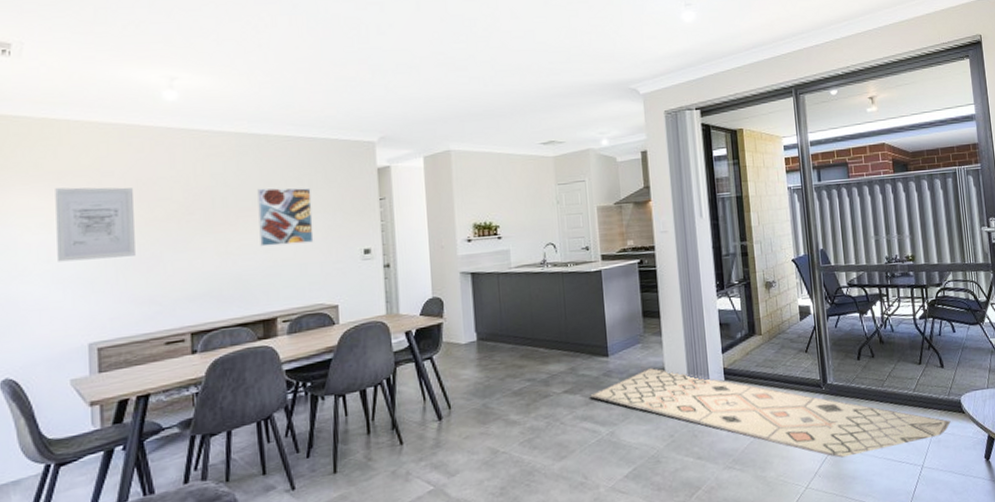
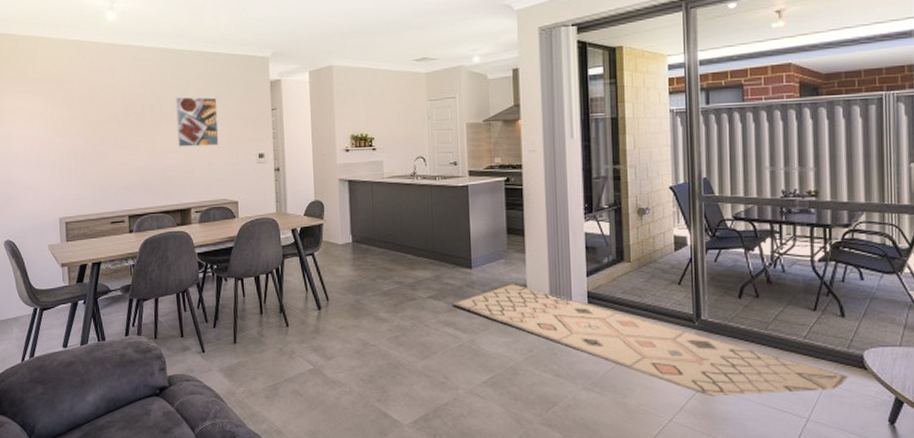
wall art: present [55,187,135,262] -> none [34,92,89,152]

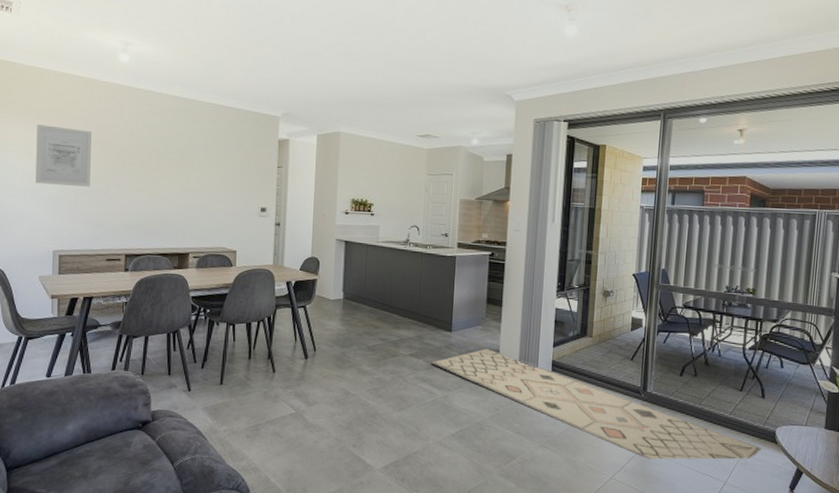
wall art: none [34,92,89,152] -> present [36,124,91,187]
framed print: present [176,96,219,147] -> none [182,144,224,196]

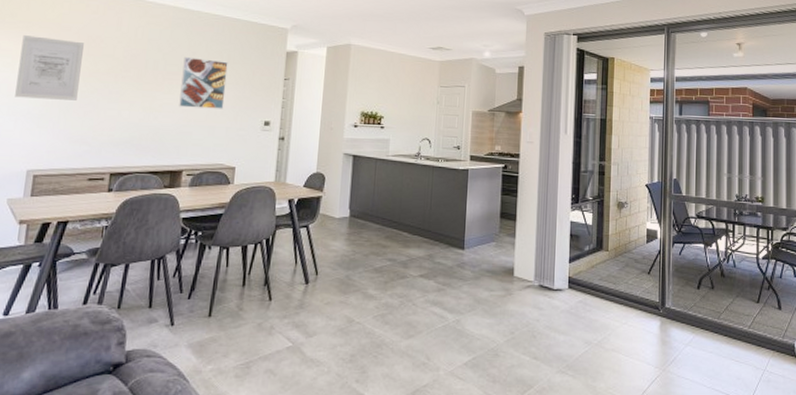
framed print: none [182,144,224,196] -> present [179,56,228,109]
rug: present [431,348,762,460] -> none [442,266,782,381]

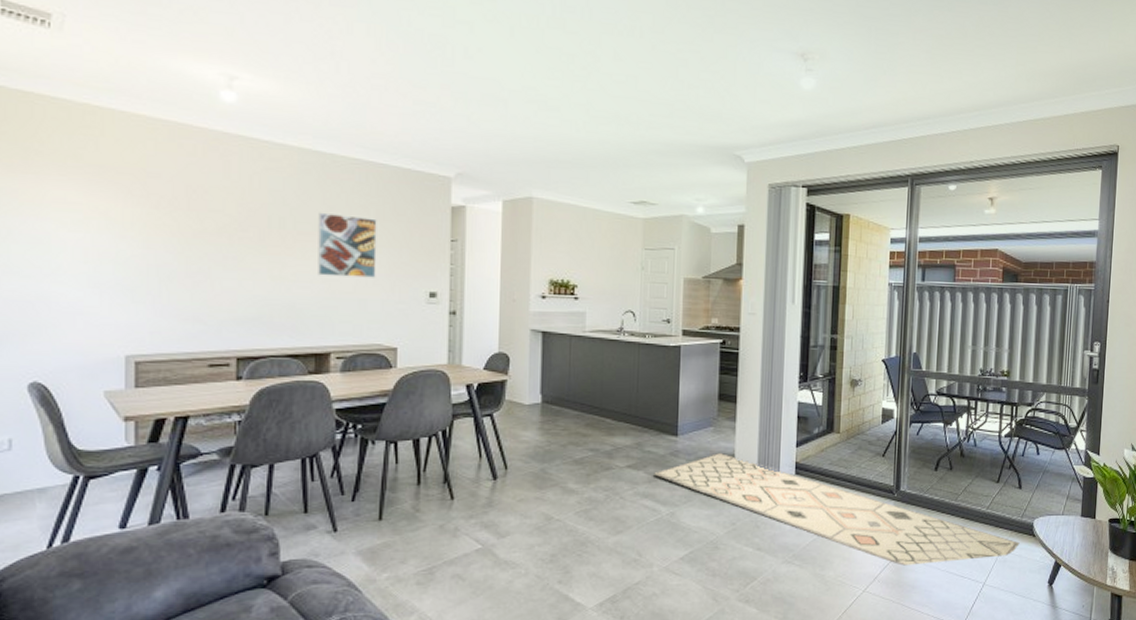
wall art: present [15,35,84,101] -> none [95,184,181,268]
rug: none [442,266,782,381] -> present [654,453,1020,566]

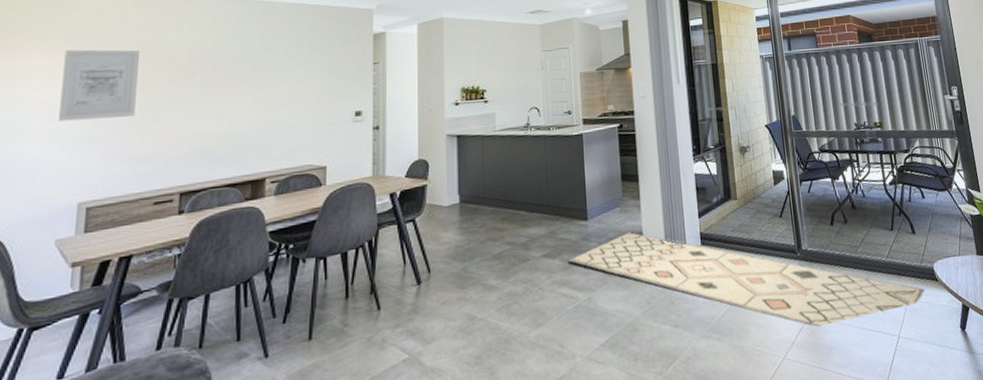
wall art: none [95,184,181,268] -> present [59,49,139,122]
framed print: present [318,212,377,278] -> none [256,51,309,108]

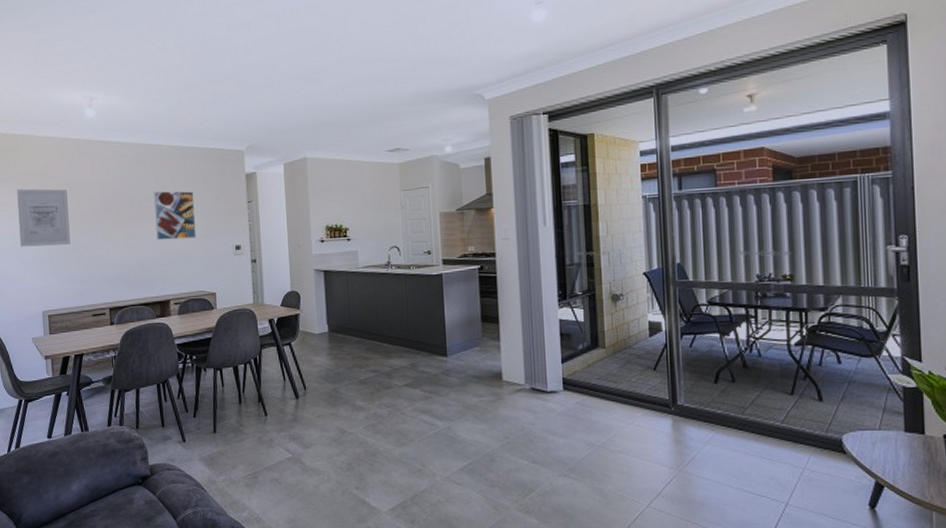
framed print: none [256,51,309,108] -> present [154,191,197,240]
rug: present [568,232,925,327] -> none [429,371,827,482]

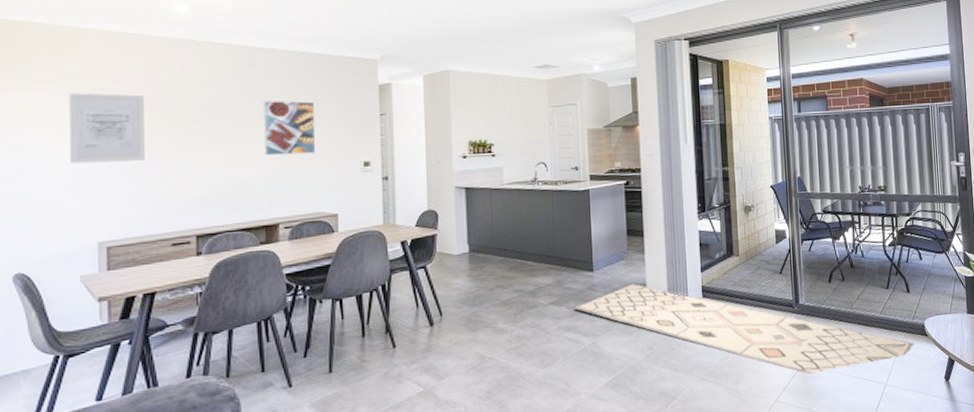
rug: none [429,371,827,482] -> present [574,283,914,374]

